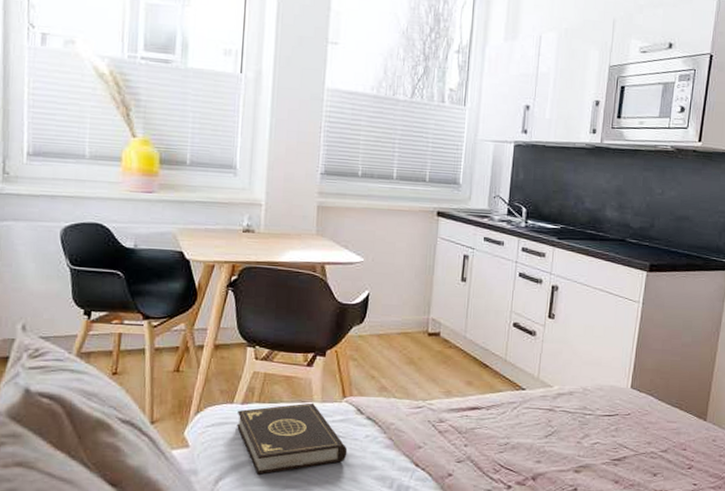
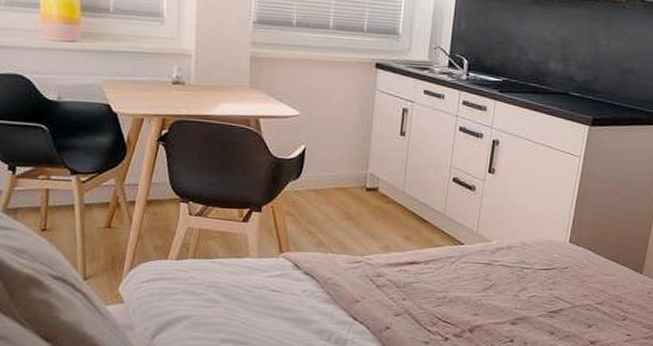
book: present [237,403,348,475] -> none [172,258,285,329]

